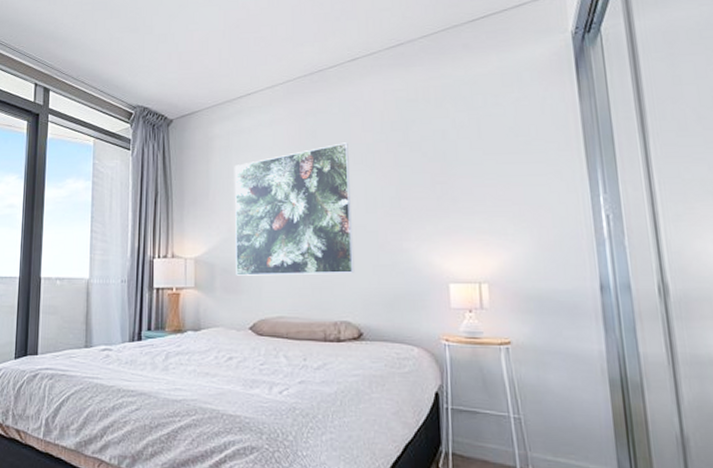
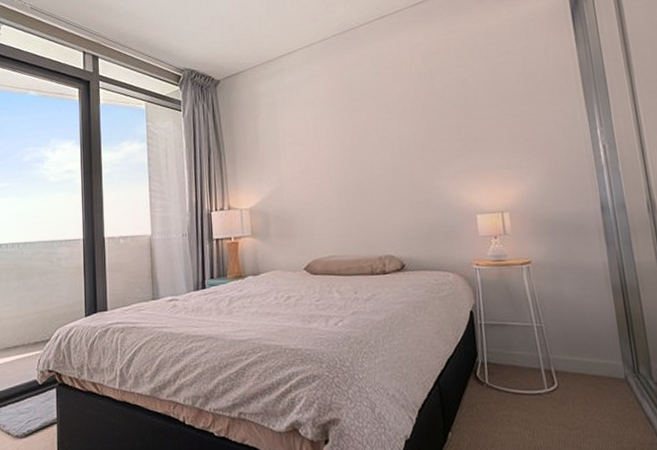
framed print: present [234,142,355,276] -> none [280,94,395,222]

